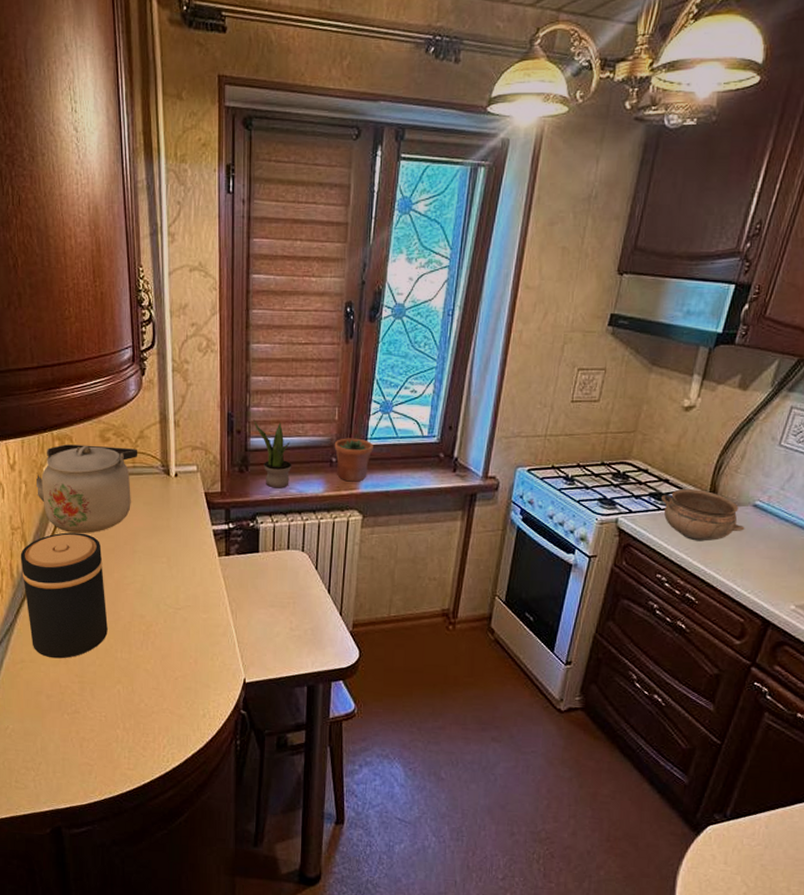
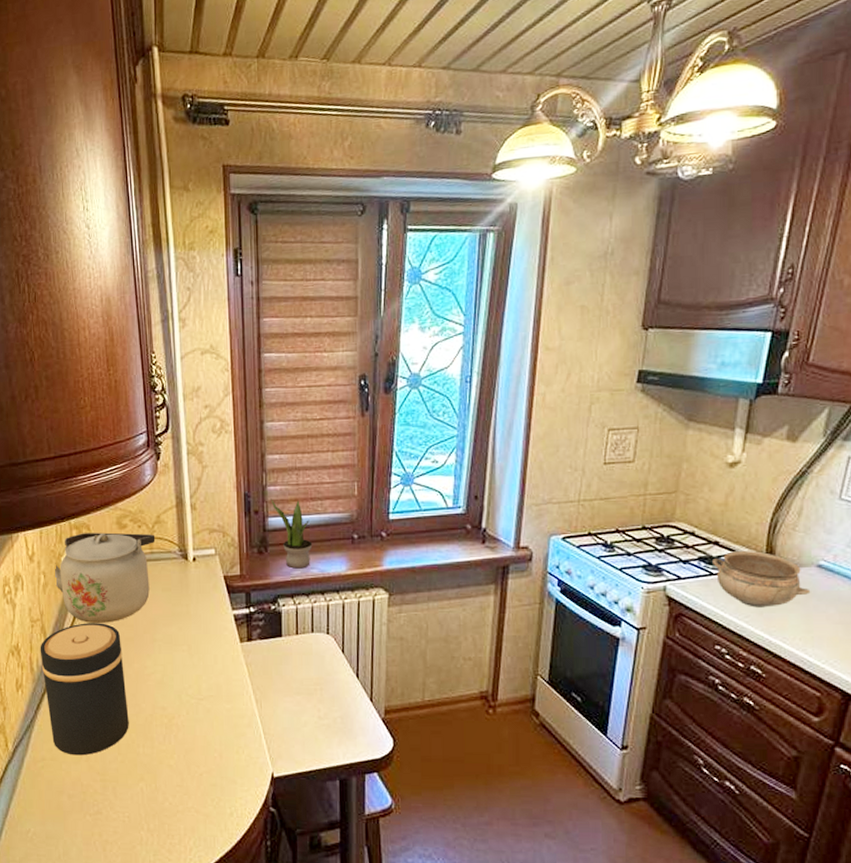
planter: present [334,438,373,482] -> none [355,513,396,559]

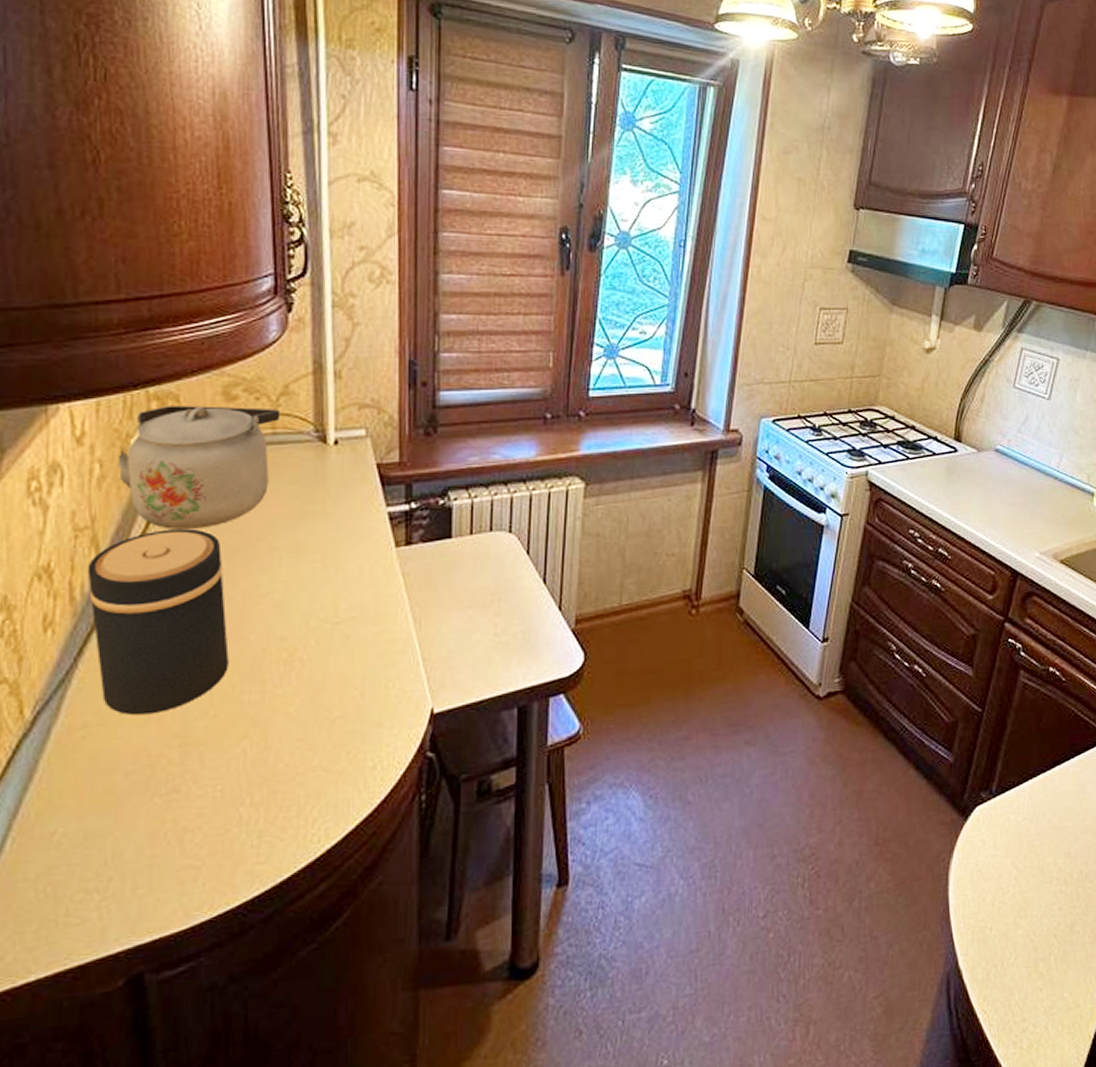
potted plant: present [271,498,313,569] -> none [444,368,495,454]
cooking pot: present [713,551,811,608] -> none [909,436,989,491]

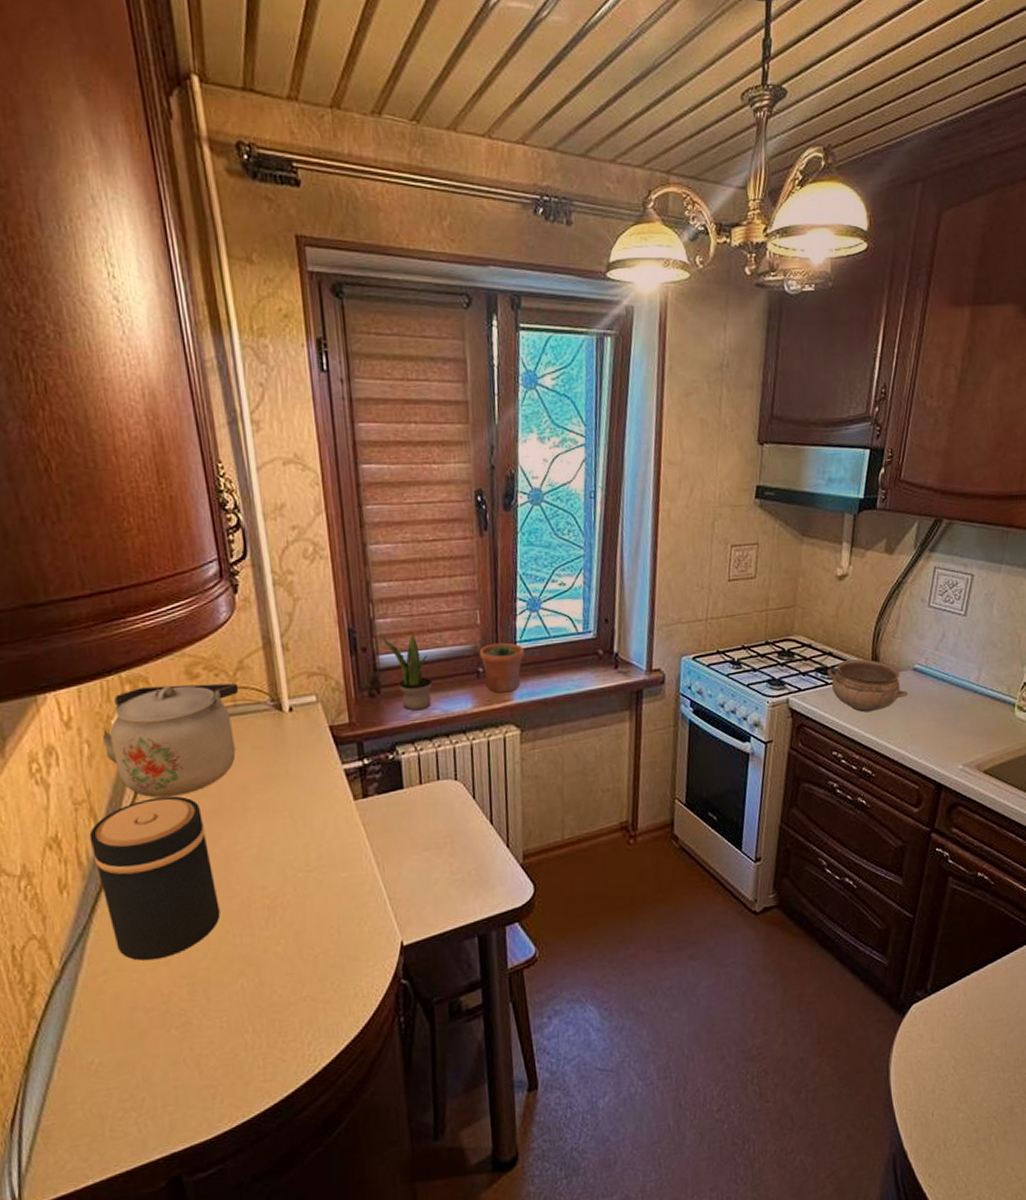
potted plant: none [444,368,495,454] -> present [380,633,433,711]
planter: none [548,389,597,442] -> present [479,642,524,693]
cooking pot: none [909,436,989,491] -> present [828,659,909,713]

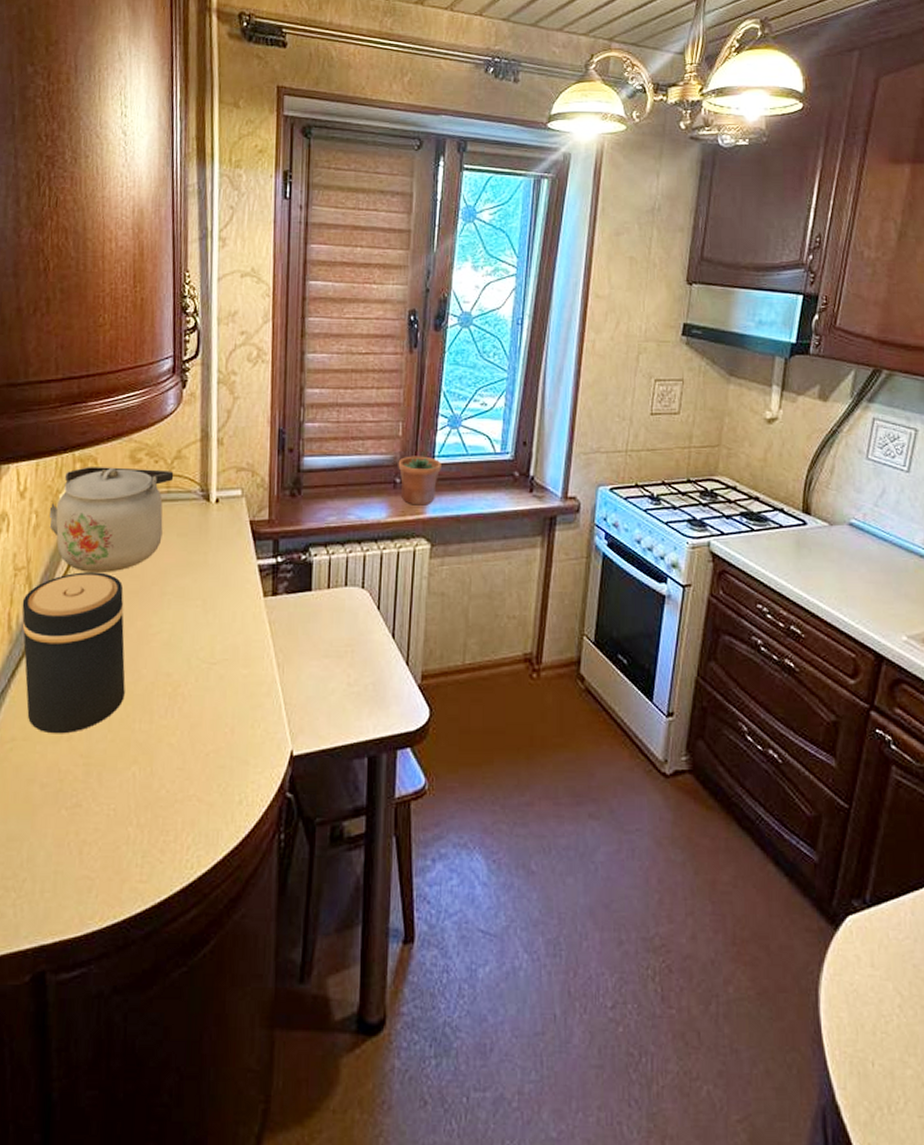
potted plant: present [380,633,433,711] -> none [307,436,351,514]
cooking pot: present [828,659,909,713] -> none [754,507,844,566]

